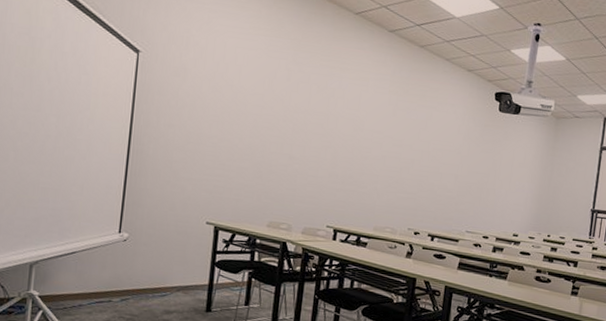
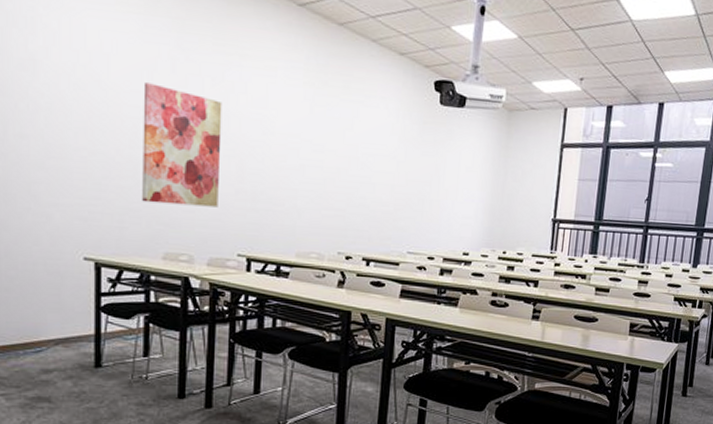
wall art: none [256,88,324,187] -> present [142,83,222,208]

